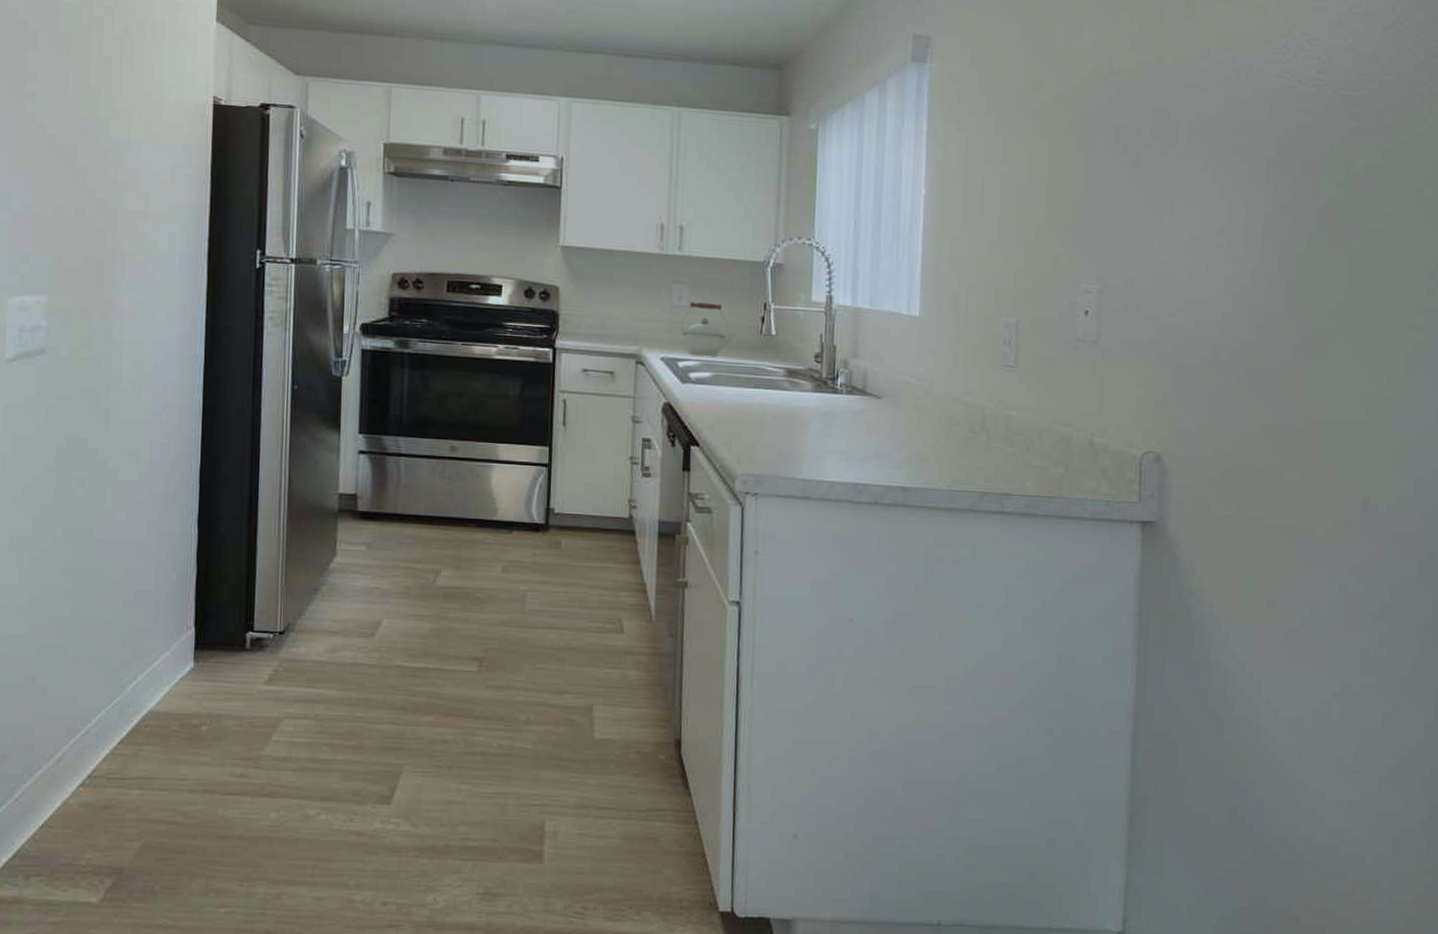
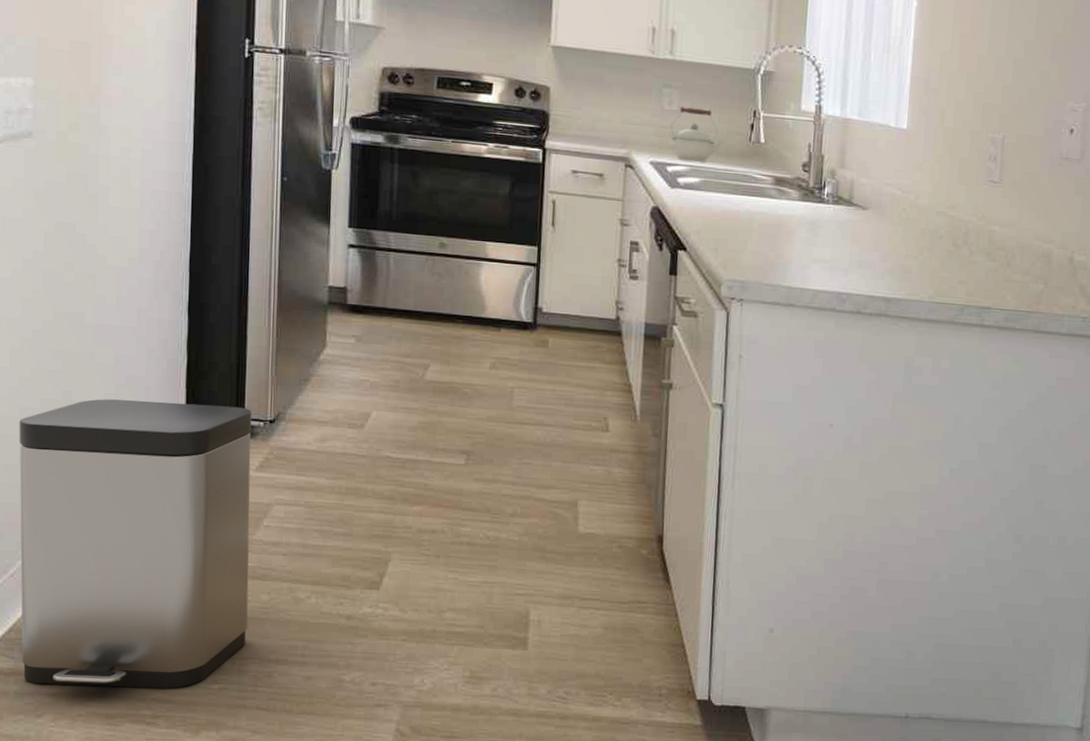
pedal bin: none [25,615,262,914] -> present [19,399,252,689]

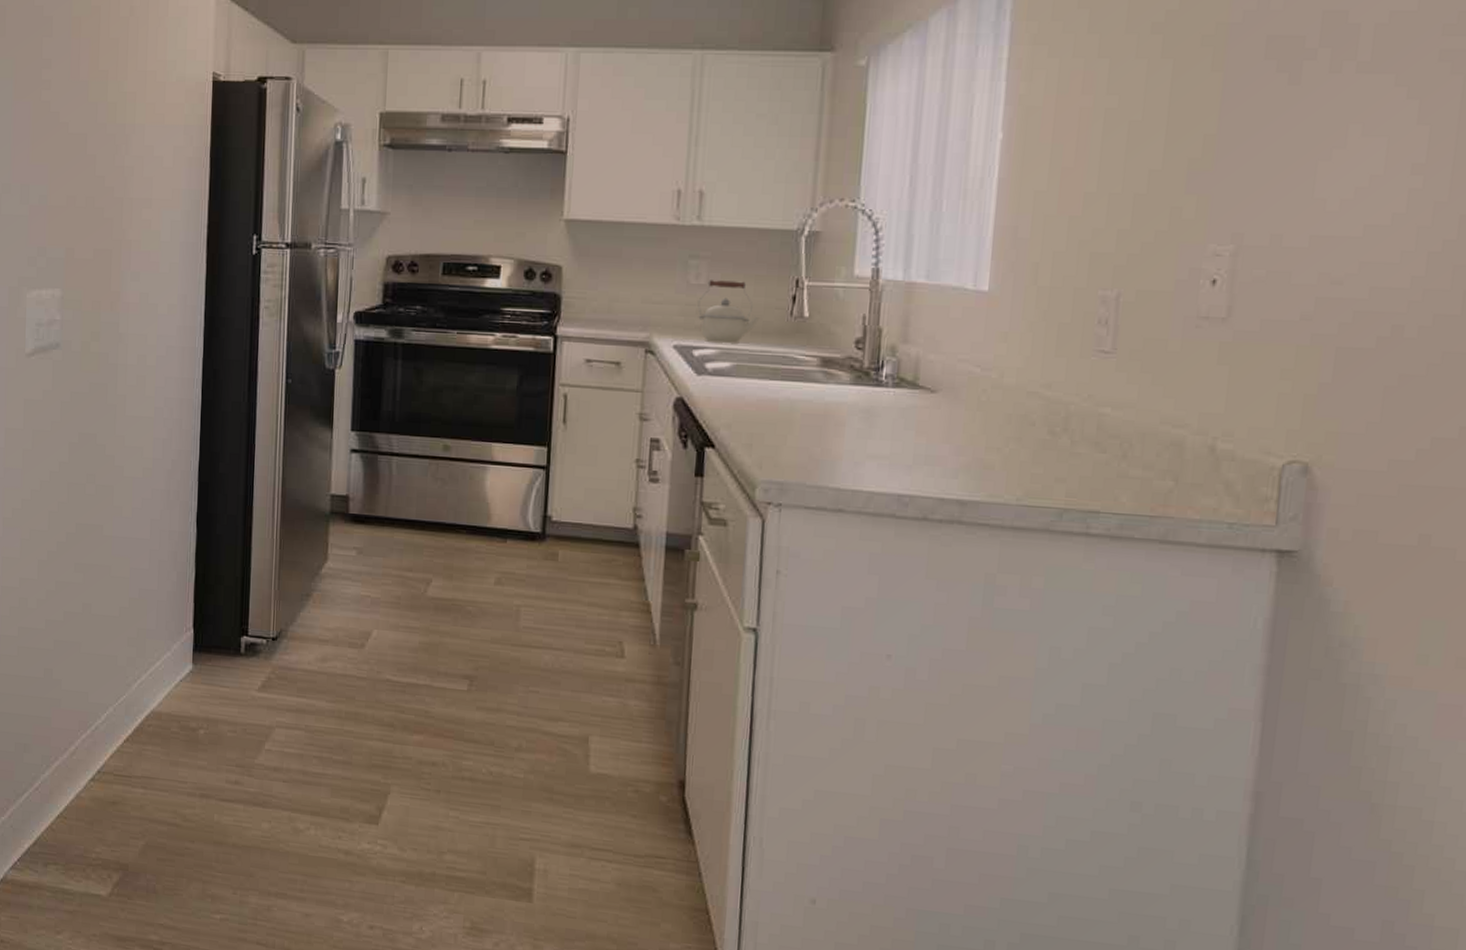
pedal bin: present [19,399,252,689] -> none [44,612,256,916]

